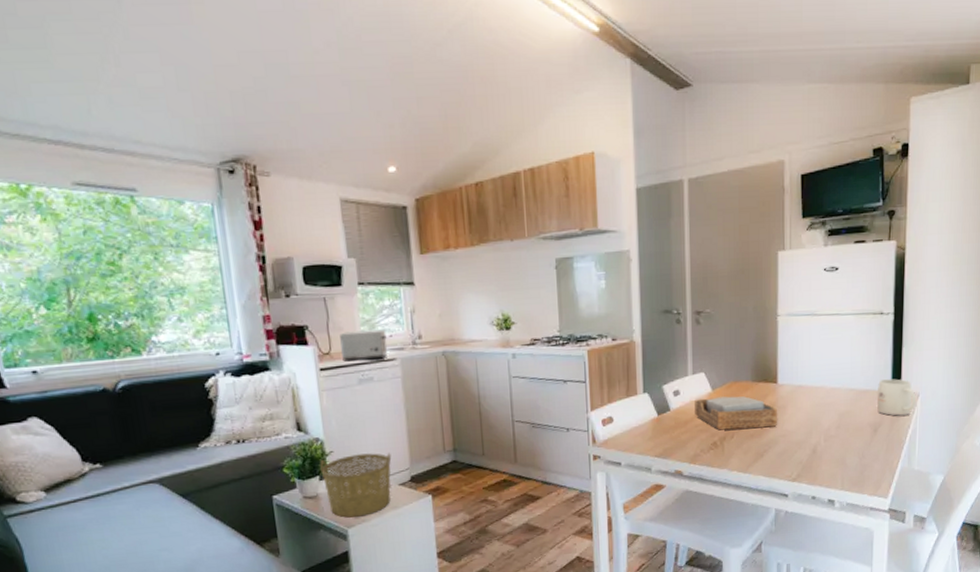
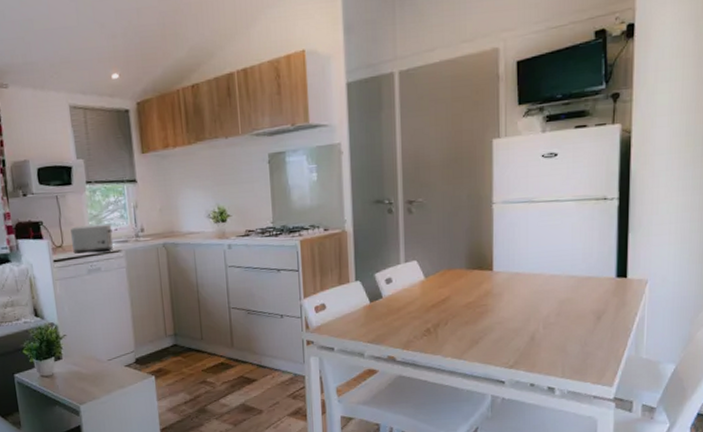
basket: present [320,453,392,518] -> none [55,337,118,395]
napkin holder: present [695,396,778,430] -> none [407,283,494,317]
mug: present [876,379,916,416] -> none [600,265,644,304]

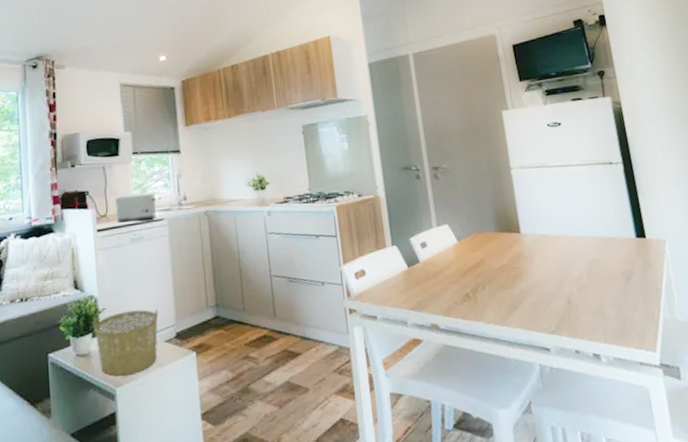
basket: none [55,337,118,395] -> present [93,309,159,377]

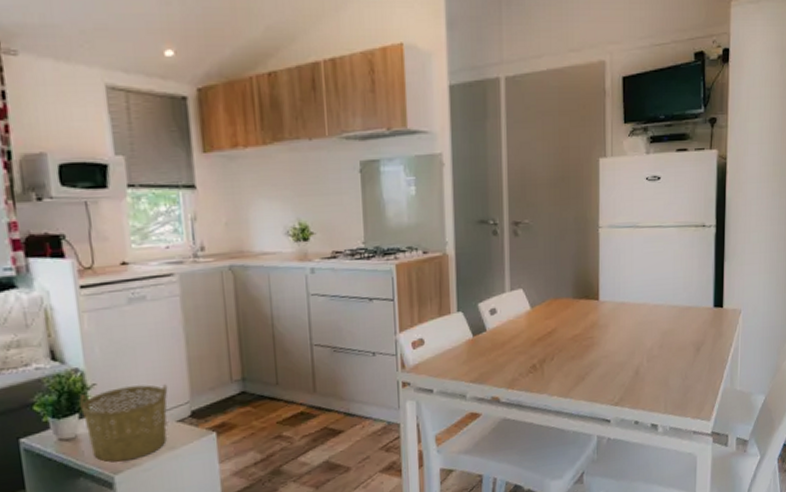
toaster: present [115,192,157,223] -> none [105,239,164,278]

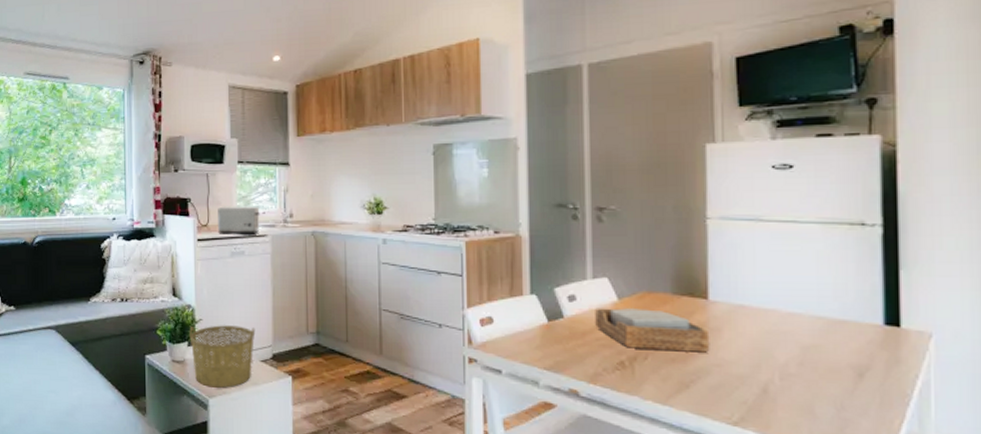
toaster: none [105,239,164,278] -> present [218,206,260,234]
napkin holder: none [512,314,600,352] -> present [595,308,710,353]

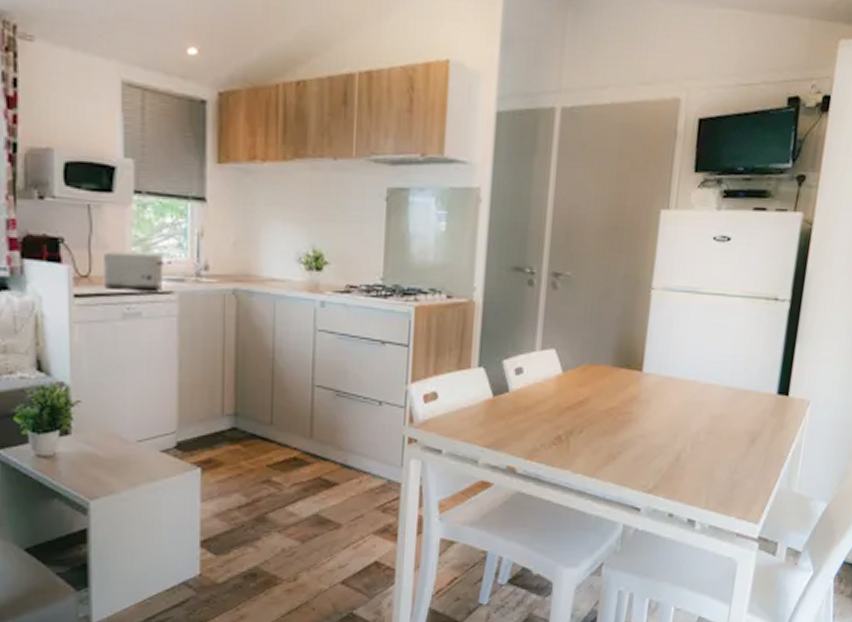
basket: present [189,325,256,388] -> none [62,408,155,487]
napkin holder: present [595,308,710,353] -> none [538,381,640,424]

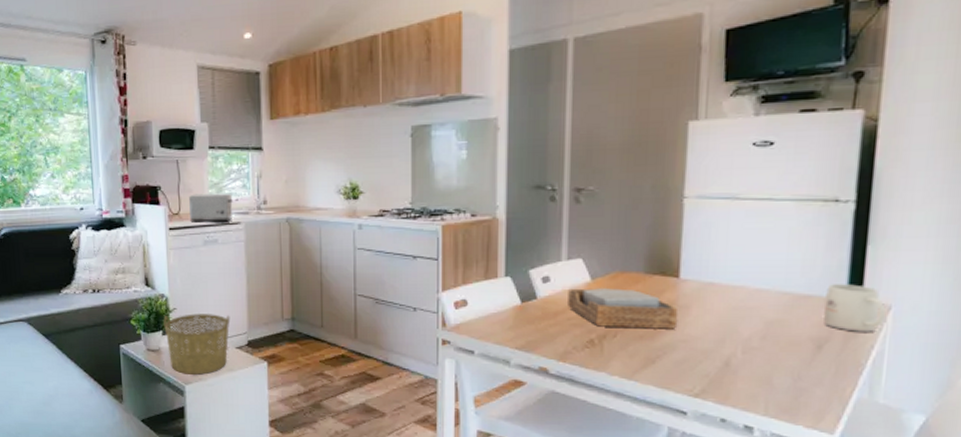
basket: none [62,408,155,487] -> present [163,314,231,375]
napkin holder: none [538,381,640,424] -> present [568,288,678,329]
mug: none [758,380,806,426] -> present [823,284,886,332]

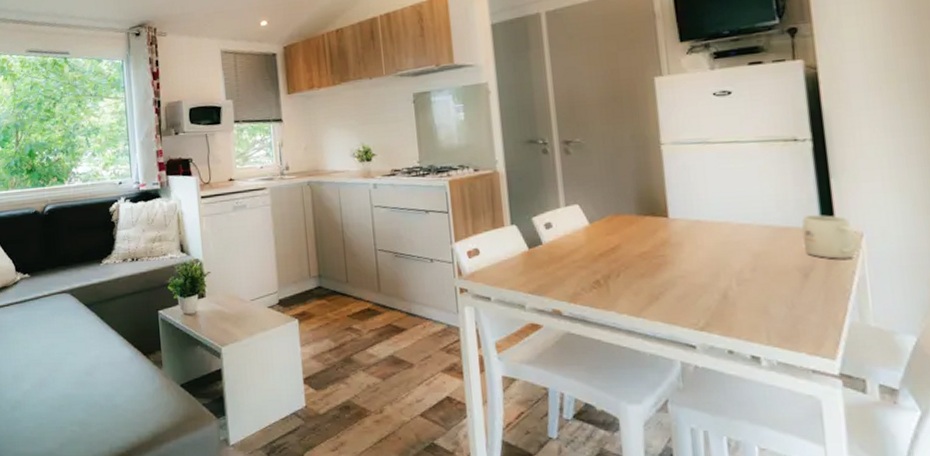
basket: present [163,314,231,375] -> none [199,275,262,336]
toaster: present [189,193,233,223] -> none [218,161,259,190]
napkin holder: present [568,288,678,329] -> none [570,230,674,268]

